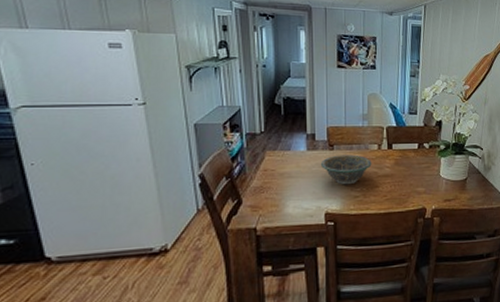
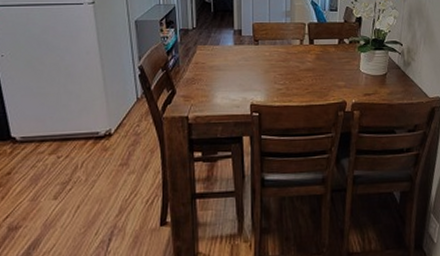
bowl: present [320,154,372,185] -> none [246,49,294,78]

